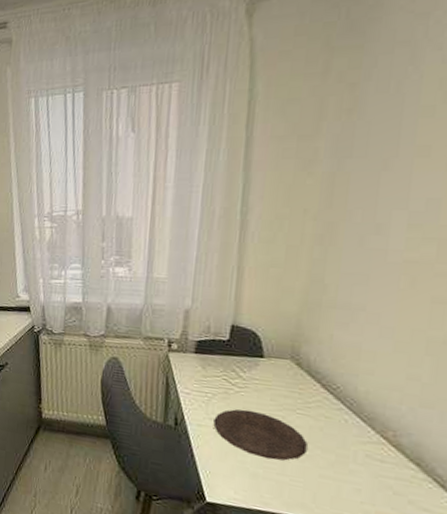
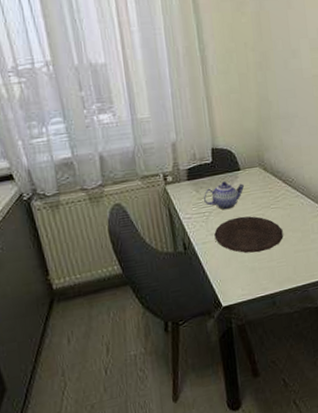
teapot: none [210,364,266,398] -> present [204,181,245,210]

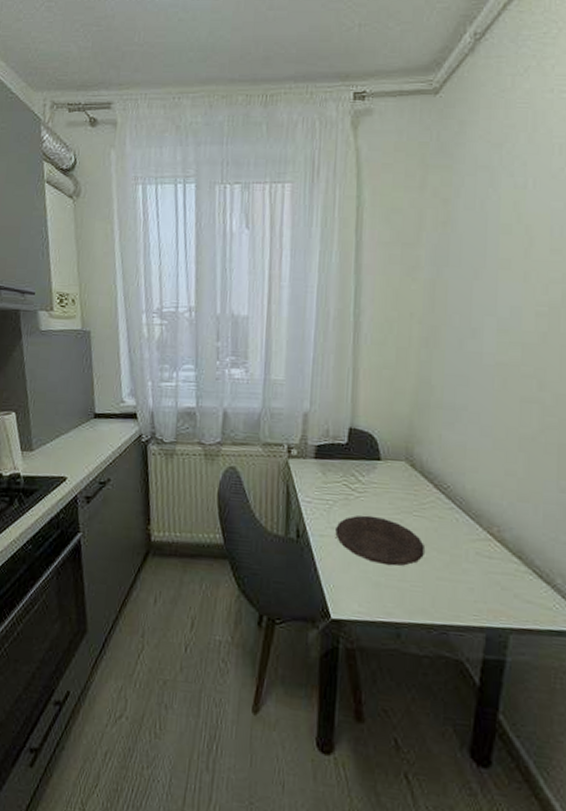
teapot: present [204,181,245,210] -> none [330,468,383,504]

